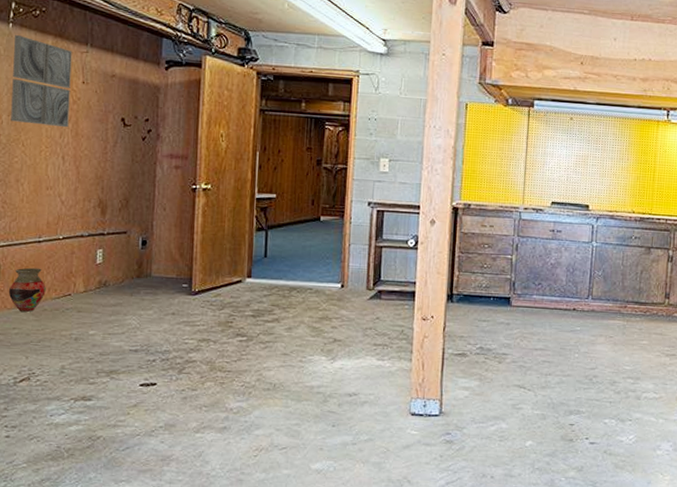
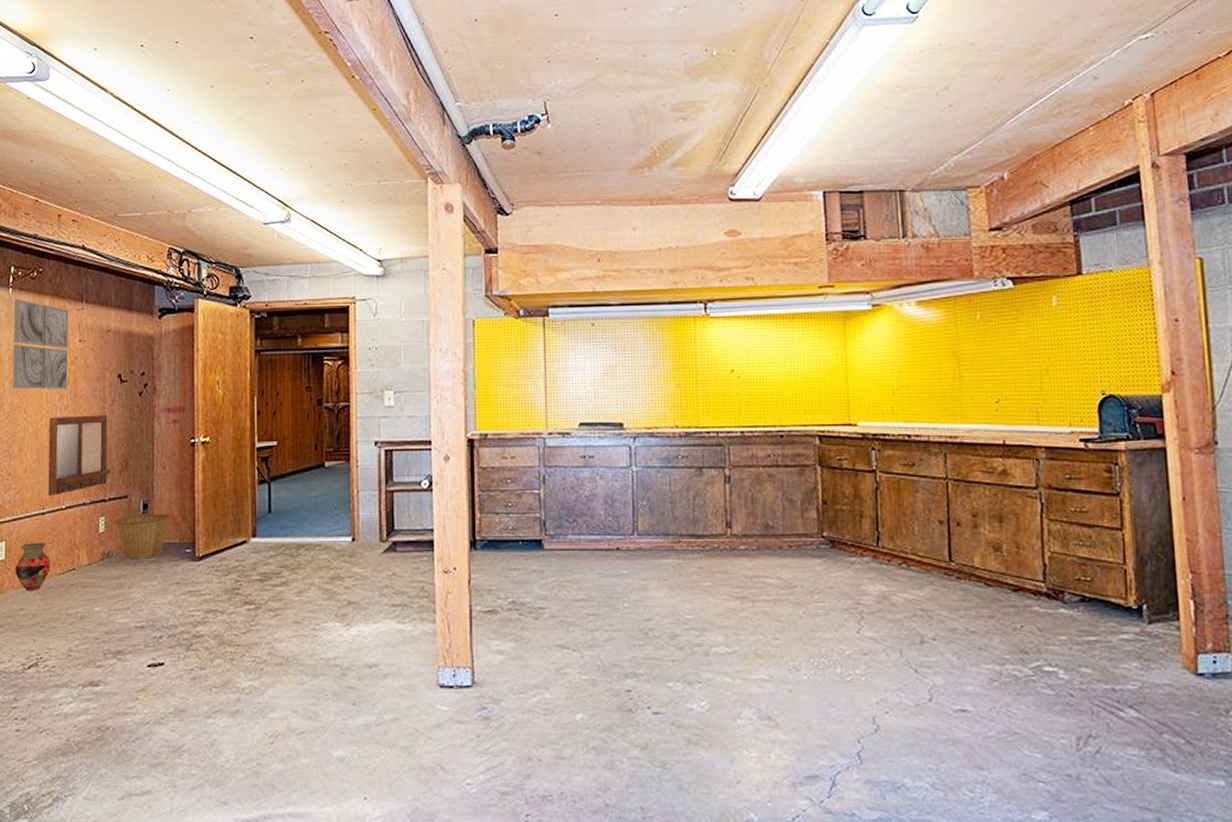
writing board: none [44,152,110,227] -> present [47,415,110,497]
basket: none [111,250,170,290] -> present [113,514,171,559]

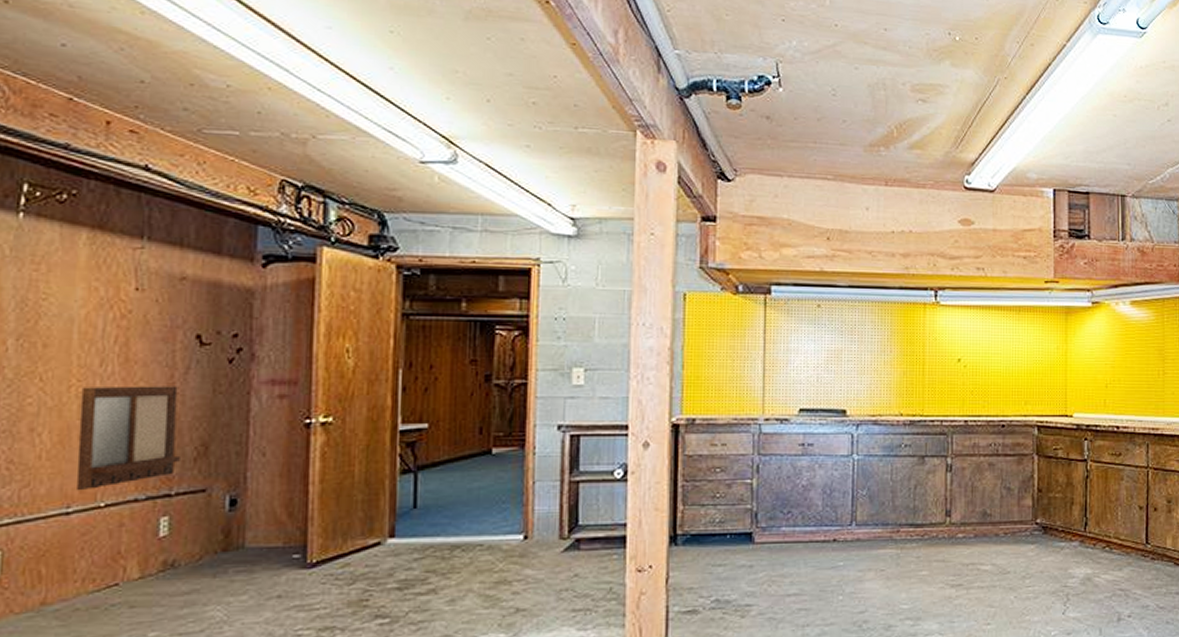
wall art: present [13,299,69,390] -> none [21,228,119,352]
vase: present [15,542,51,592] -> none [16,551,78,617]
basket: present [113,514,171,559] -> none [182,511,272,569]

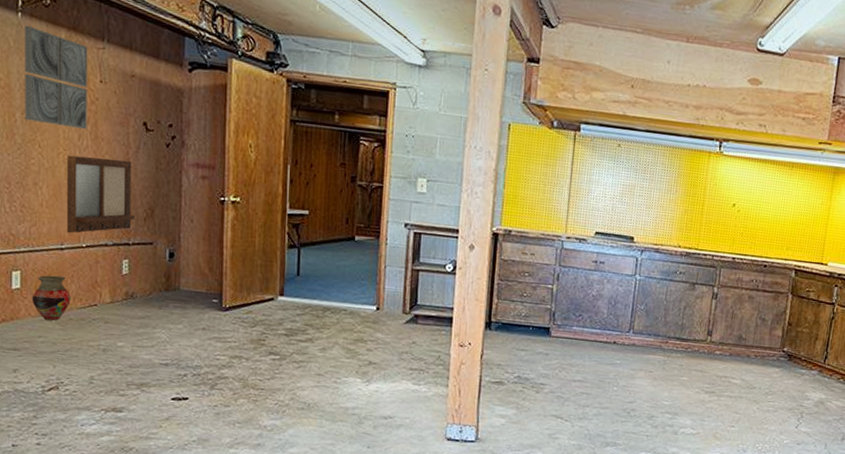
vase: none [16,551,78,617] -> present [31,275,71,321]
wall art: none [21,228,119,352] -> present [25,26,88,130]

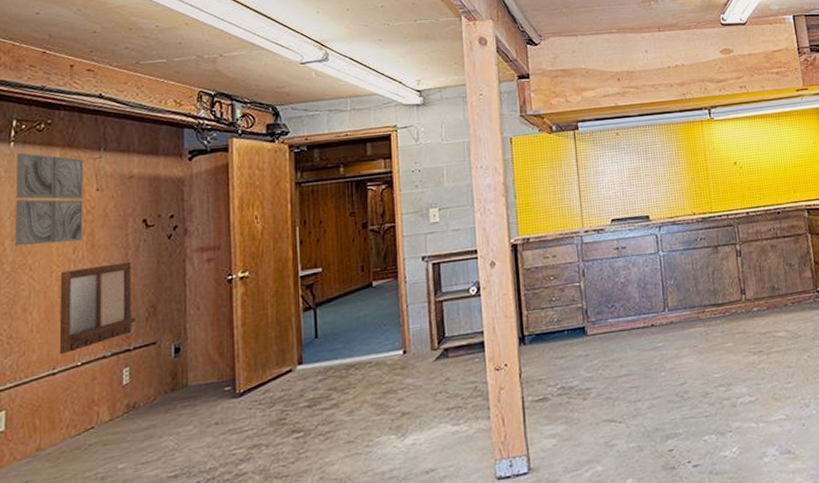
vase: present [31,275,71,321] -> none [17,404,64,461]

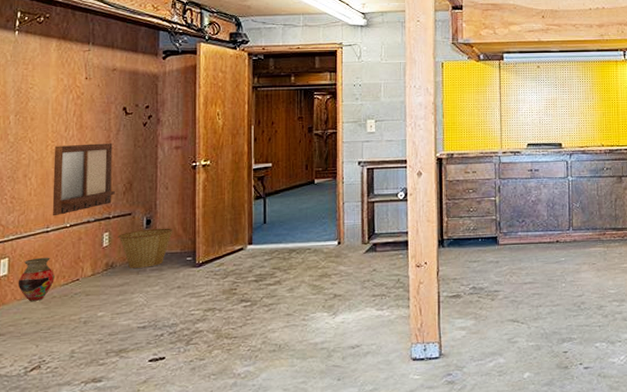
wall art: present [15,153,84,246] -> none [18,41,75,122]
vase: none [17,404,64,461] -> present [17,257,55,302]
basket: none [140,354,207,407] -> present [117,228,173,268]

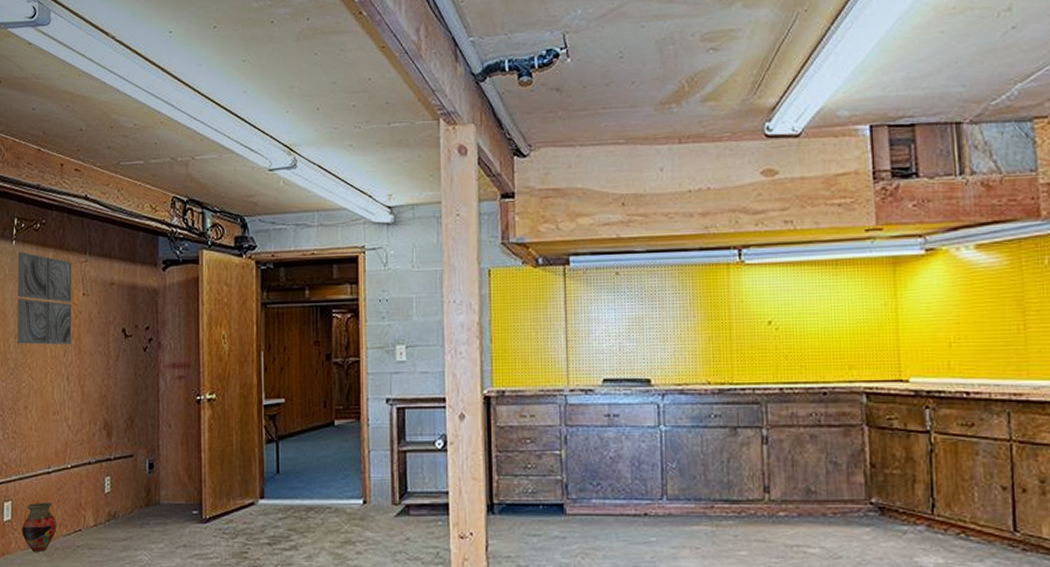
wall art: none [18,41,75,122] -> present [17,252,72,345]
writing board: present [52,143,115,216] -> none [53,371,116,455]
basket: present [117,228,173,268] -> none [119,474,177,520]

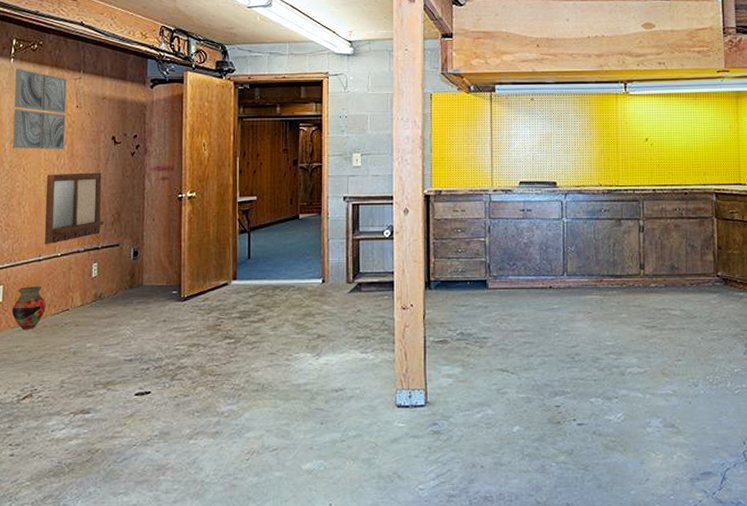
writing board: none [53,371,116,455] -> present [44,172,104,245]

